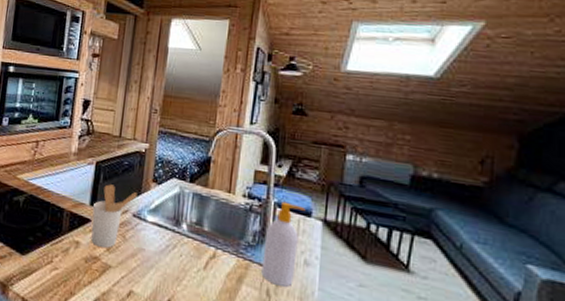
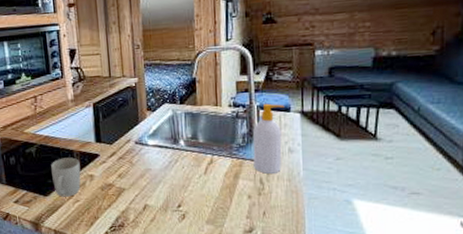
mug: none [34,214,68,262] -> present [51,157,81,197]
utensil holder: present [91,184,137,248] -> none [99,120,136,175]

